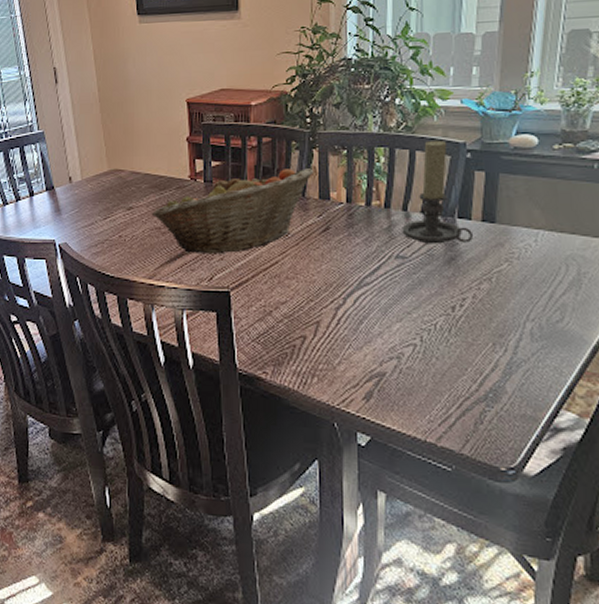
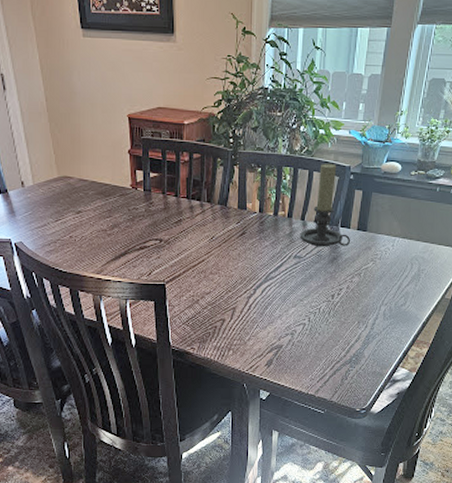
fruit basket: present [152,168,314,255] -> none [99,182,234,254]

